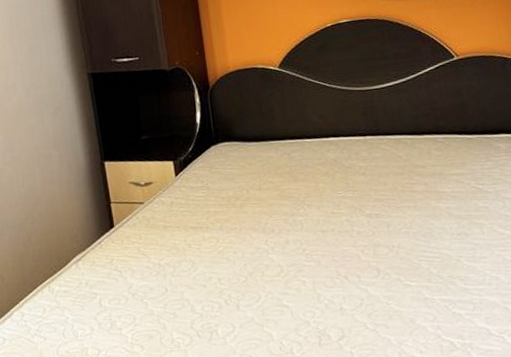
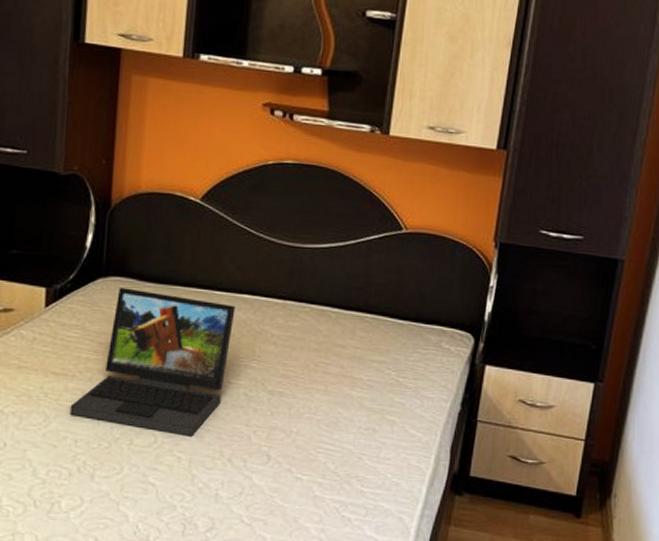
laptop: none [209,148,329,263] -> present [69,287,236,437]

